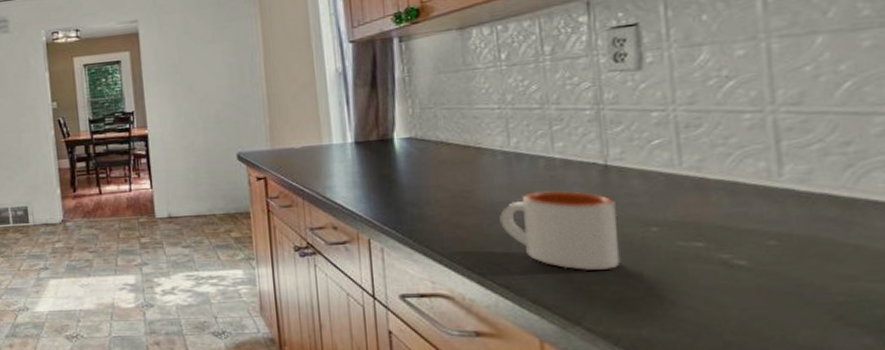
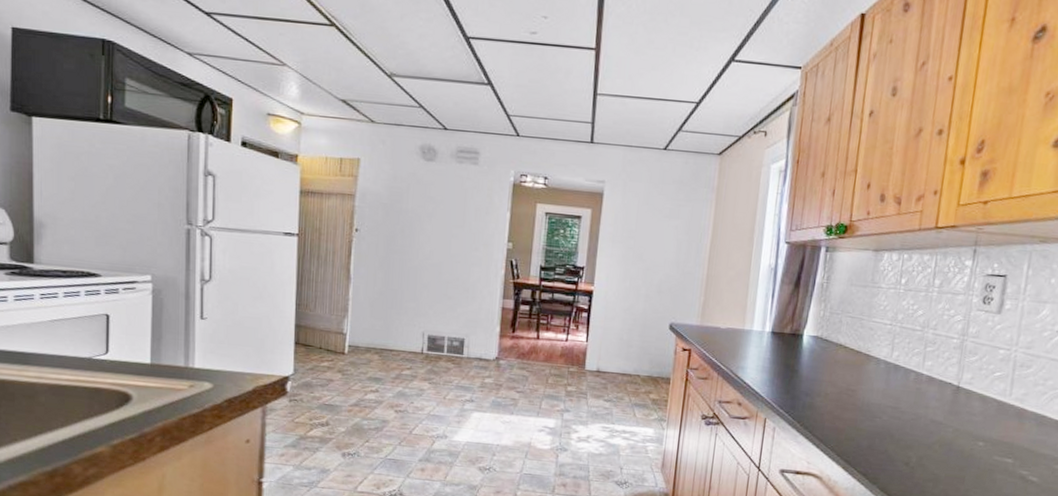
mug: present [500,190,620,271] -> none [871,399,958,472]

